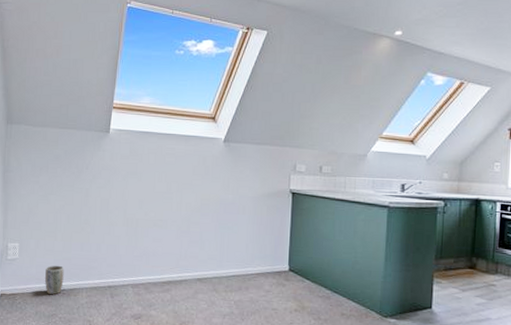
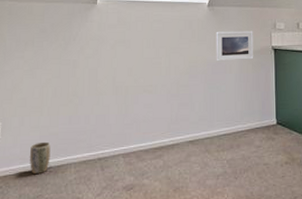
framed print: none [229,169,271,202] -> present [216,30,254,62]

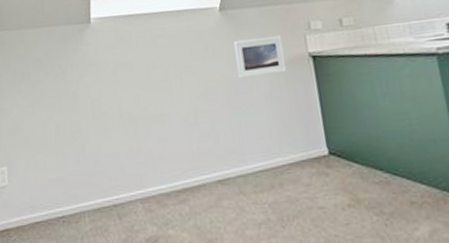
plant pot: present [30,141,51,174] -> none [39,186,62,224]

